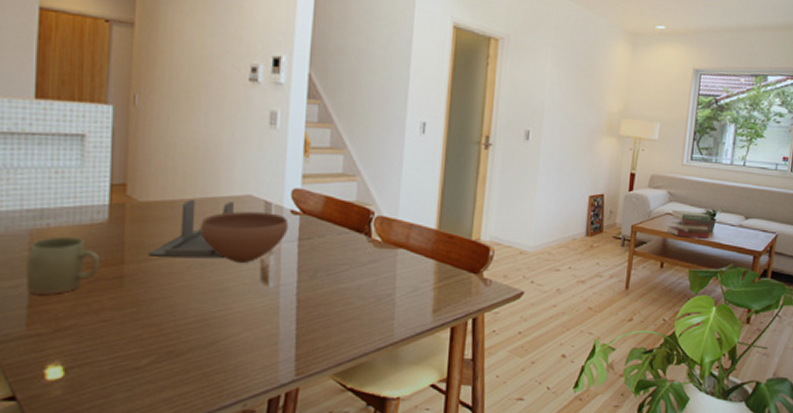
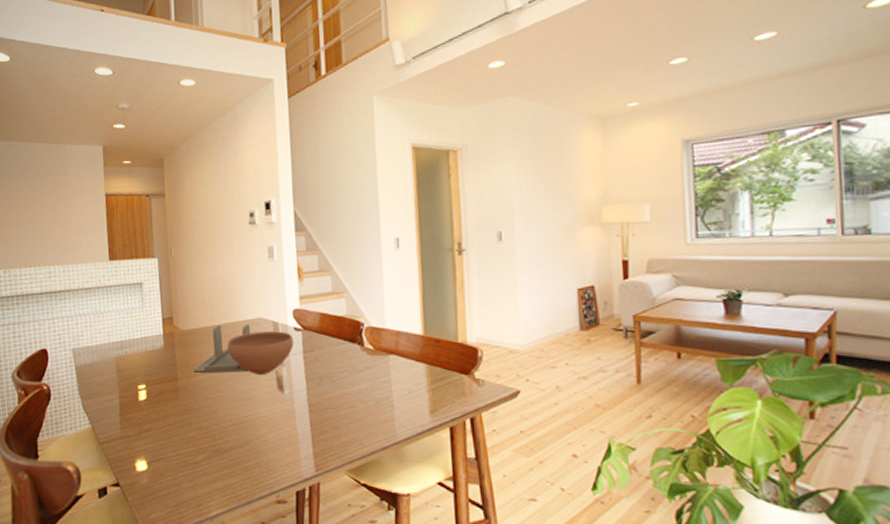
mug: present [26,236,101,294] -> none [116,360,163,405]
books: present [668,210,711,238] -> none [679,293,738,324]

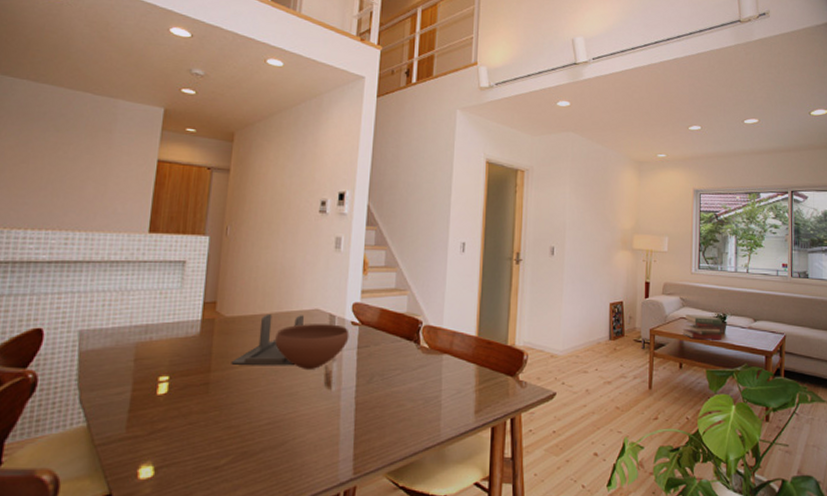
books: none [679,293,738,324] -> present [683,315,722,340]

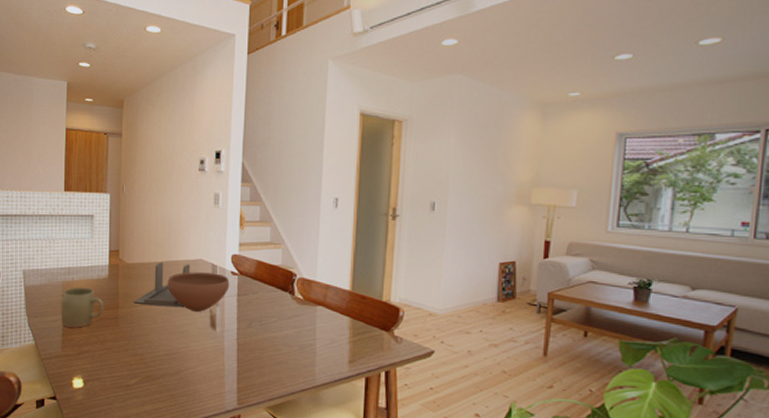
mug: none [129,348,192,400] -> present [61,287,104,328]
books: present [683,315,722,340] -> none [591,279,646,309]

